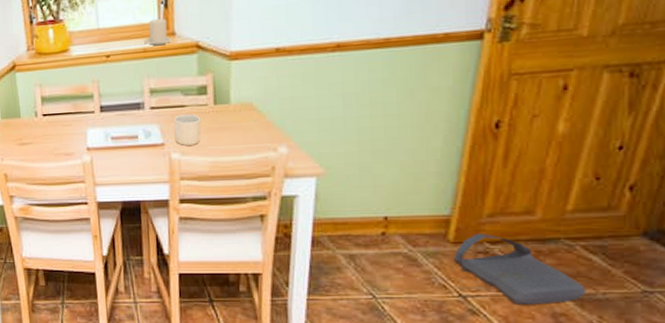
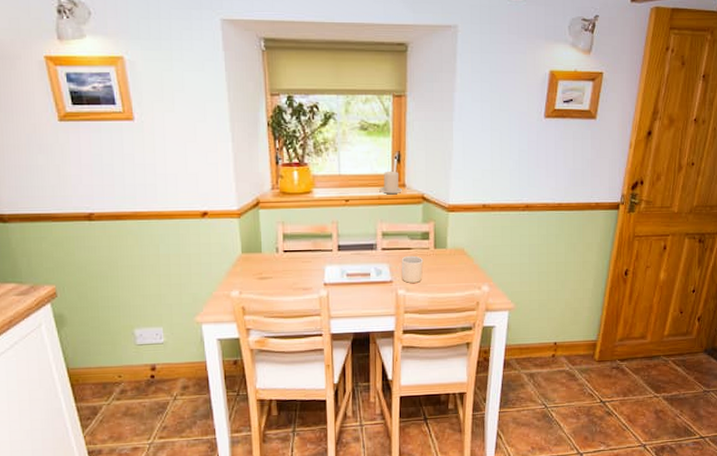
bag: present [453,233,587,305] -> none [597,353,675,406]

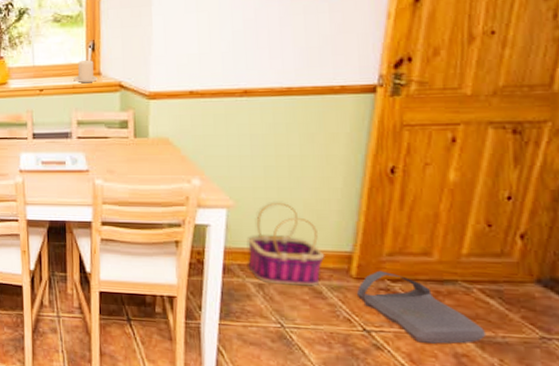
mug: present [401,255,424,283] -> none [98,144,123,173]
basket: none [523,303,578,372] -> present [248,203,325,286]
bag: none [597,353,675,406] -> present [356,270,487,344]

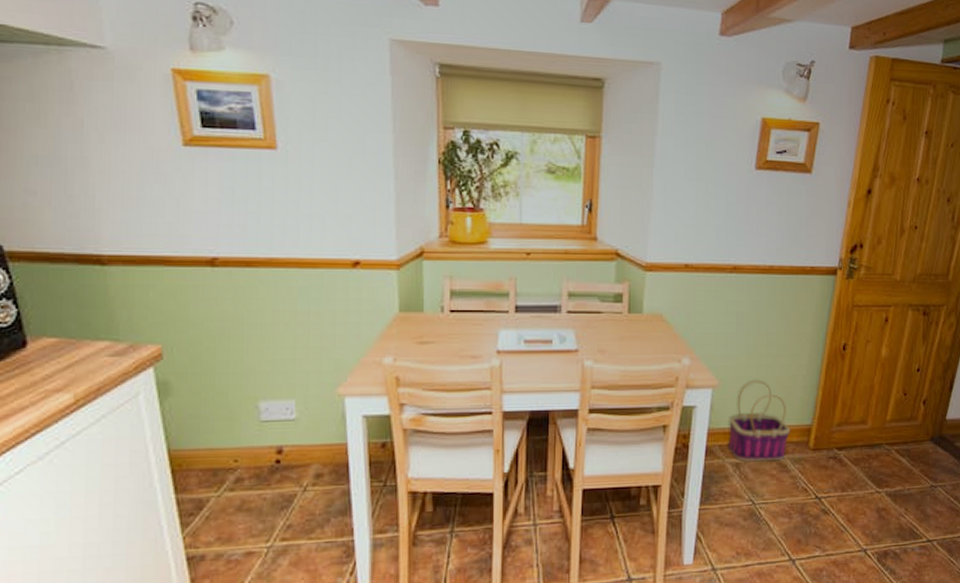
candle: present [73,60,99,83] -> none [566,222,594,249]
bag: present [356,270,487,344] -> none [812,440,898,503]

